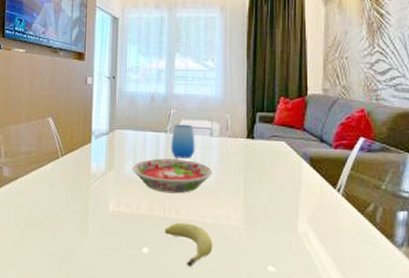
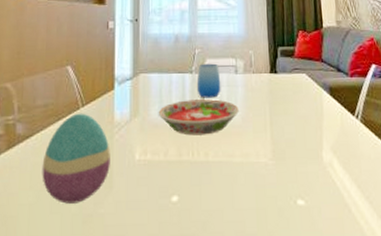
decorative egg: none [25,162,86,244] -> present [42,113,110,204]
fruit: present [165,222,213,268] -> none [194,164,243,212]

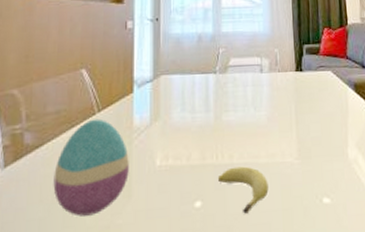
bowl: present [158,99,239,136] -> none [180,100,264,138]
fruit: none [194,164,243,212] -> present [218,166,269,215]
cup: present [196,63,221,98] -> none [220,63,246,99]

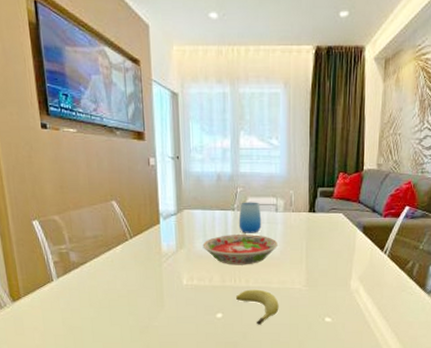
decorative egg: present [53,118,129,217] -> none [98,244,161,318]
bowl: none [180,100,264,138] -> present [202,234,278,265]
cup: none [220,63,246,99] -> present [238,202,262,233]

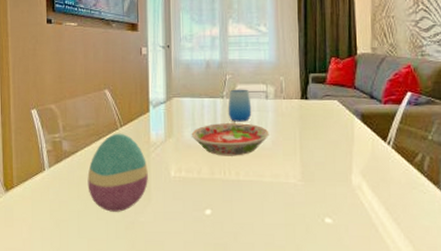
decorative egg: none [98,244,161,318] -> present [87,133,148,212]
fruit: present [236,289,279,326] -> none [226,183,273,226]

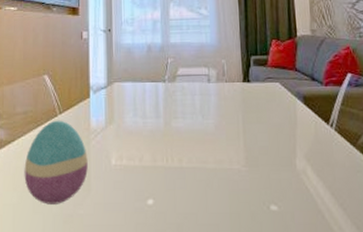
bowl: present [191,123,269,156] -> none [132,107,212,142]
cup: present [228,89,252,122] -> none [169,72,194,106]

